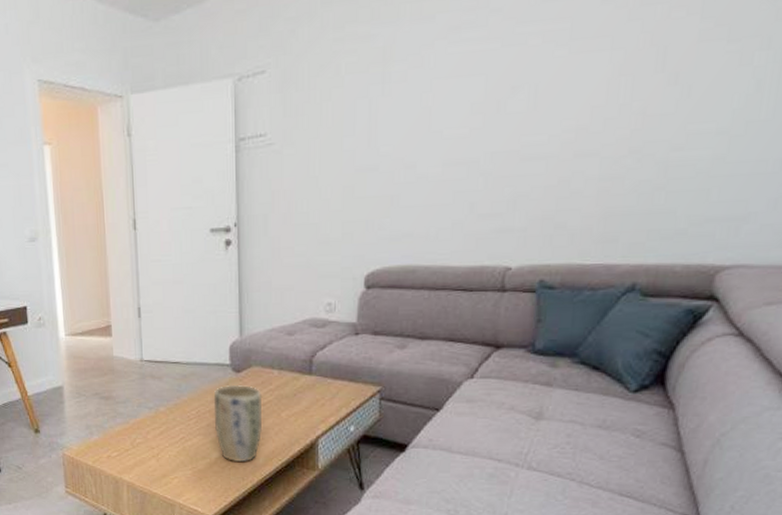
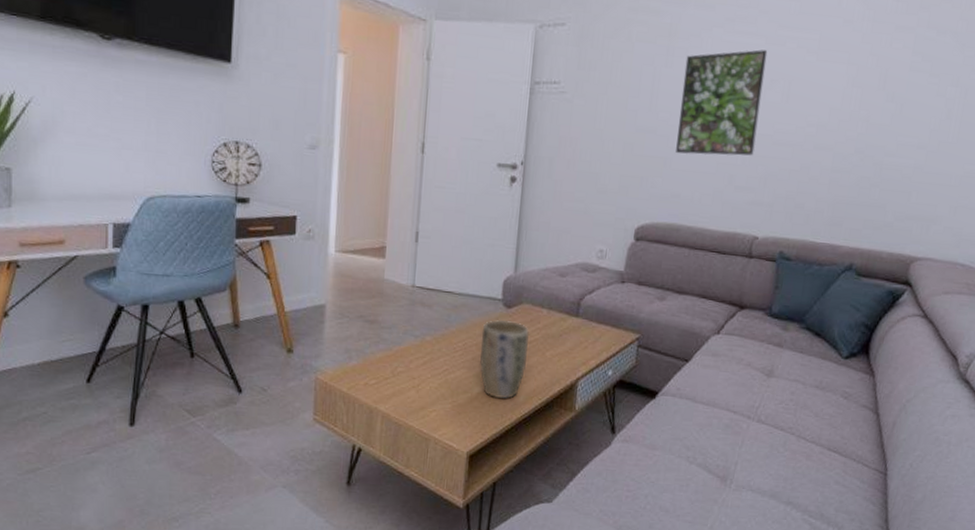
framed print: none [403,54,505,189] -> present [676,49,768,156]

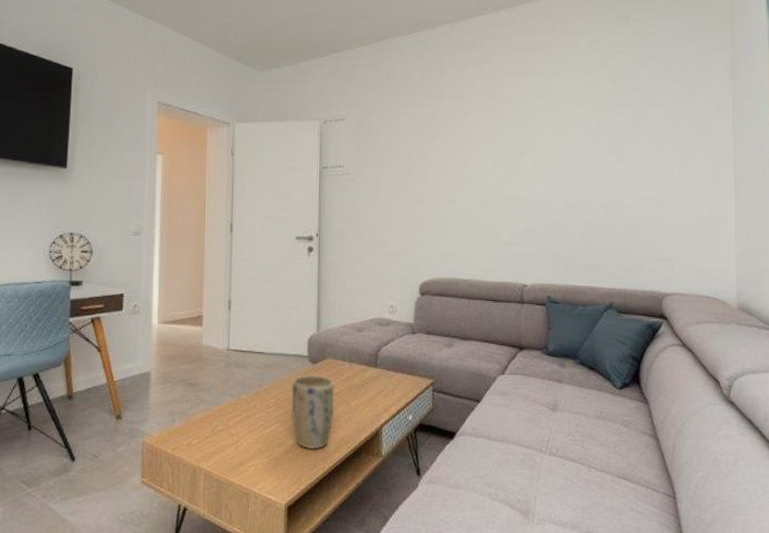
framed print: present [676,49,768,156] -> none [446,129,514,218]

